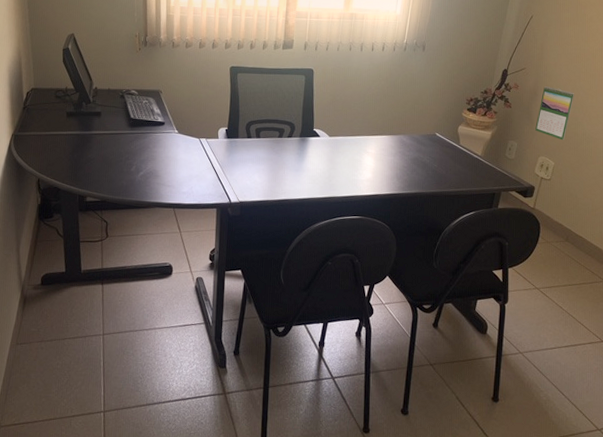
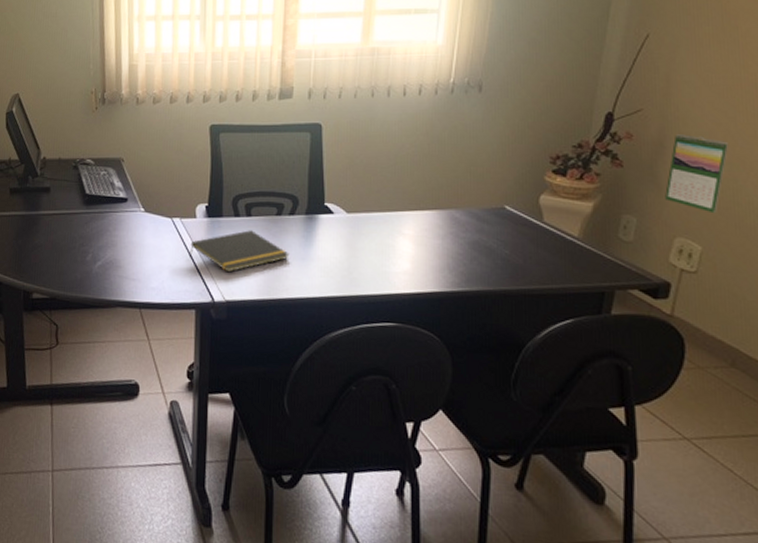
notepad: none [213,148,287,180] -> present [190,230,290,273]

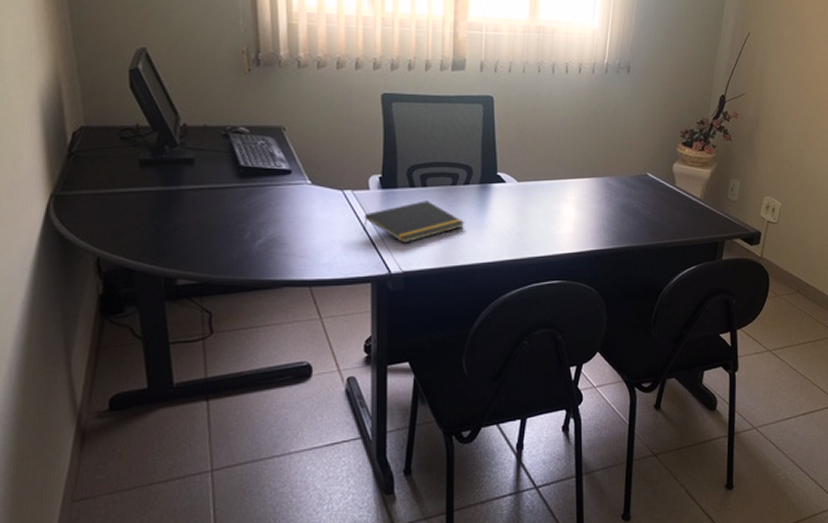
calendar: present [665,134,728,214] -> none [759,115,798,177]

